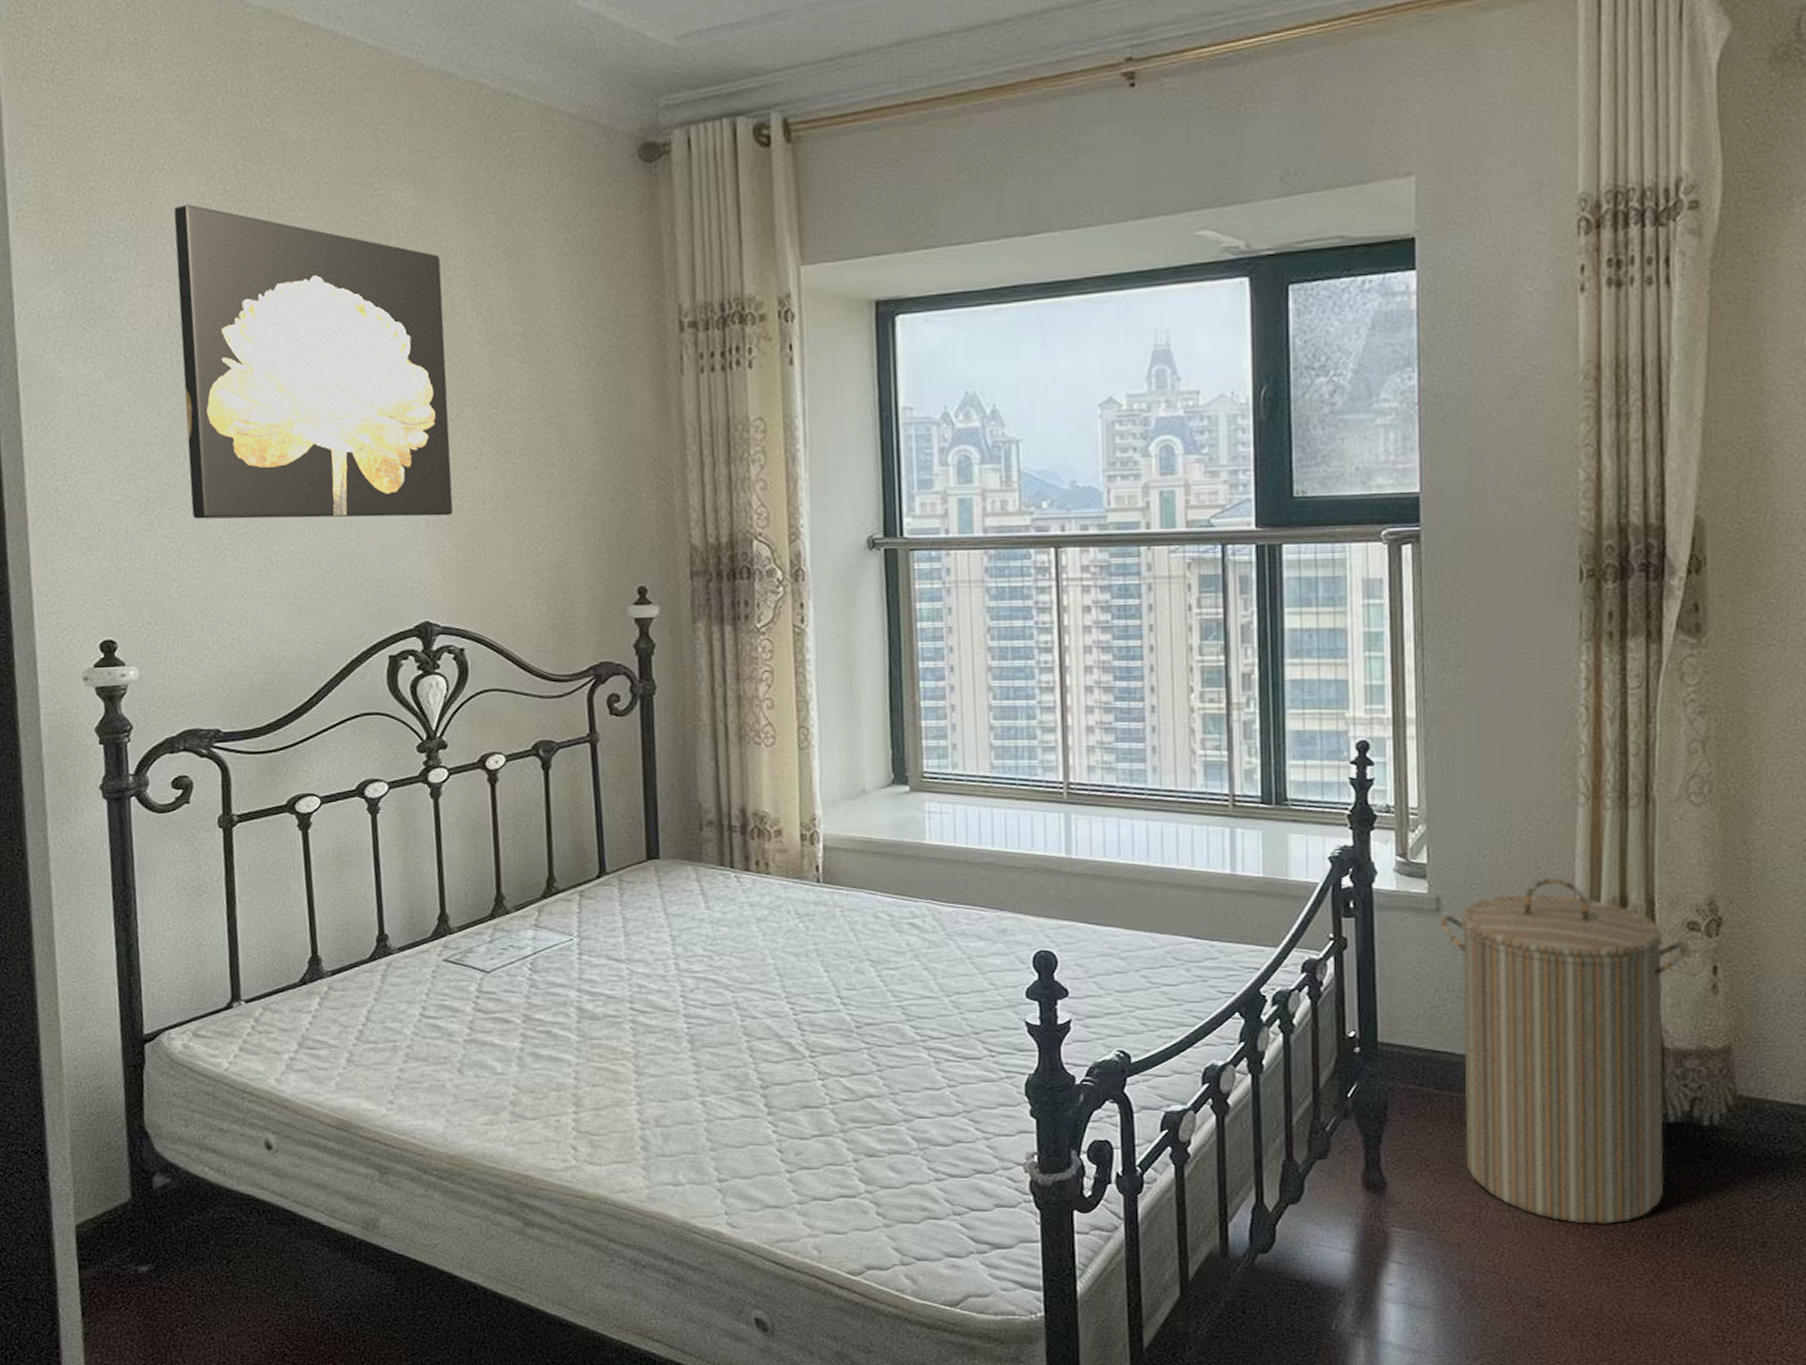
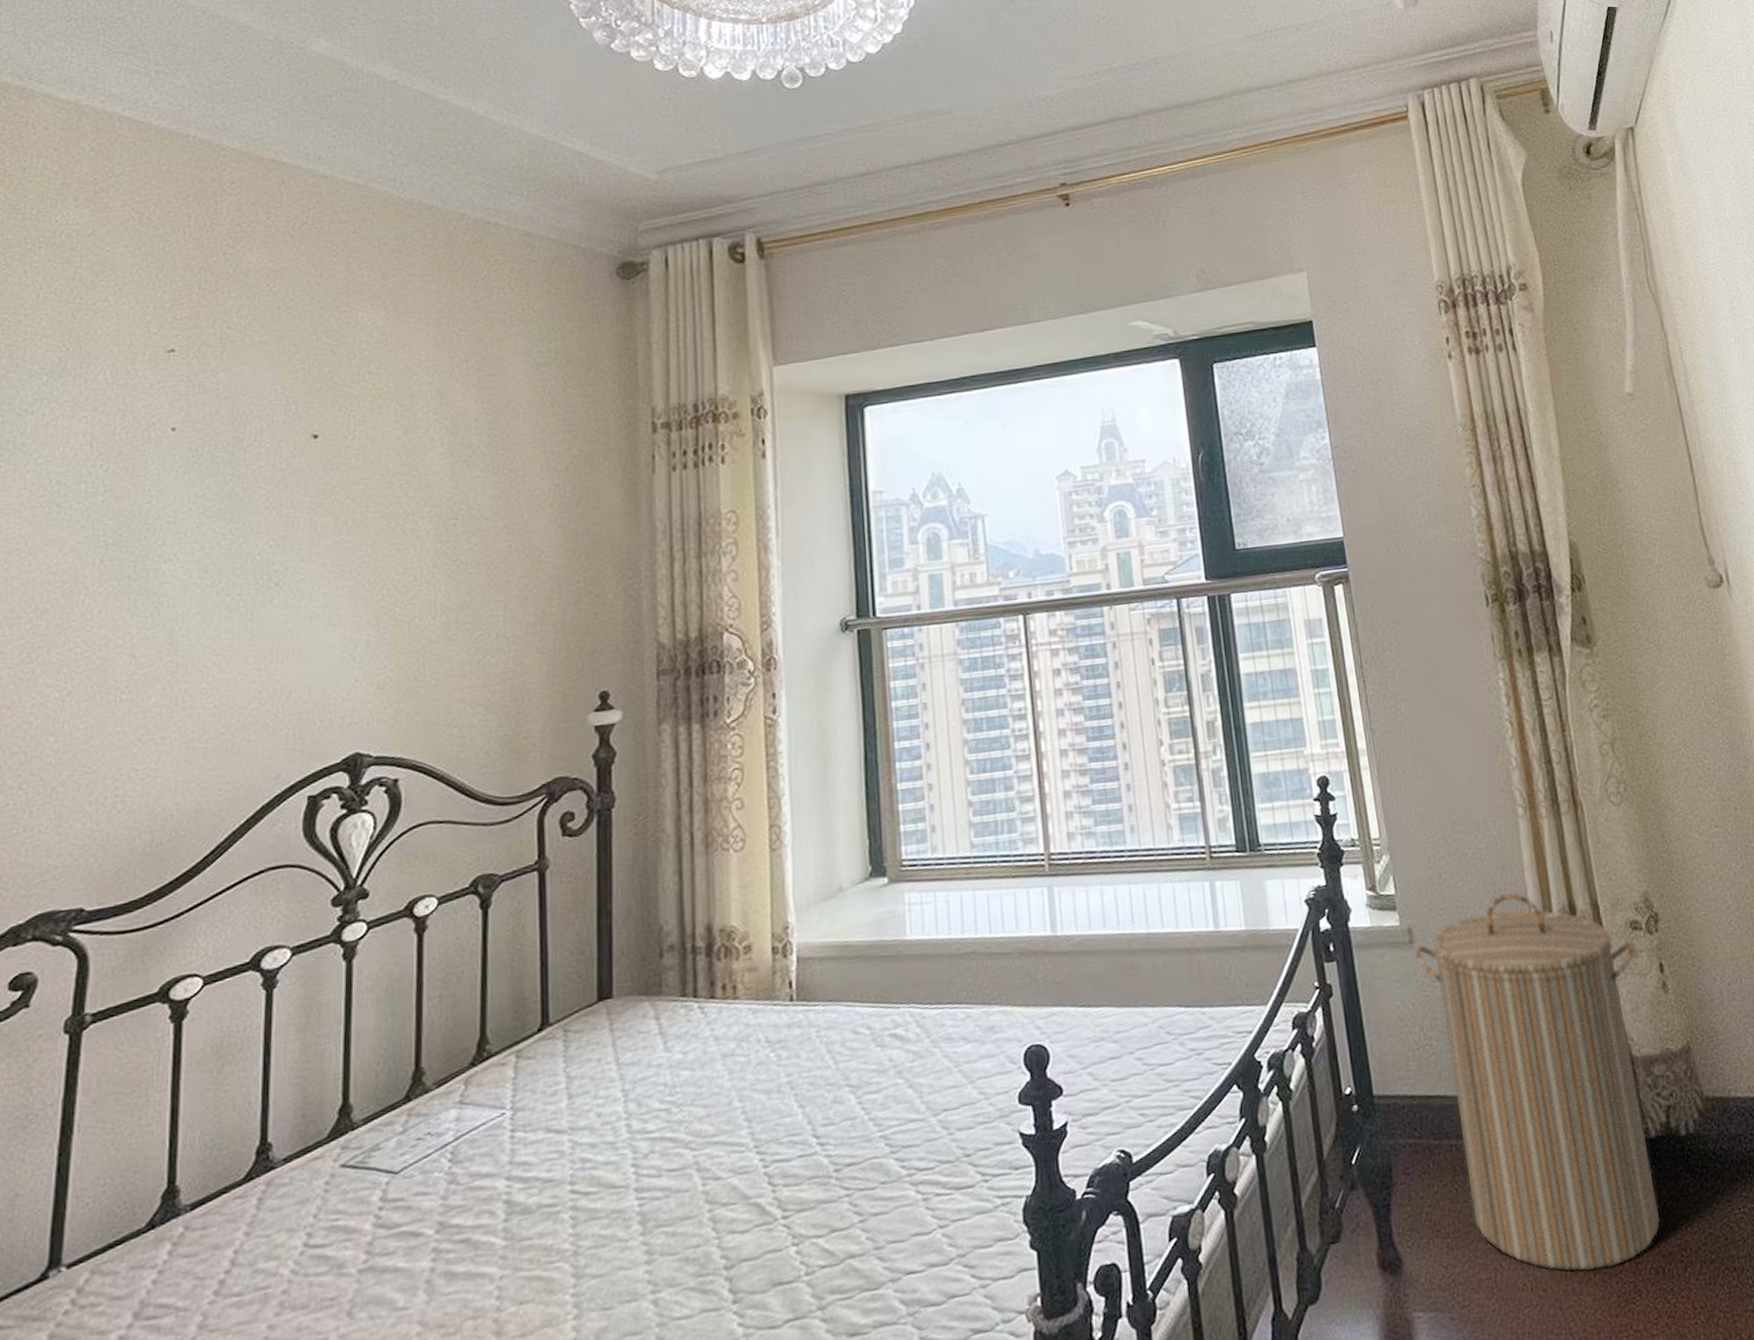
wall art: present [174,204,453,519] -> none [87,334,406,663]

